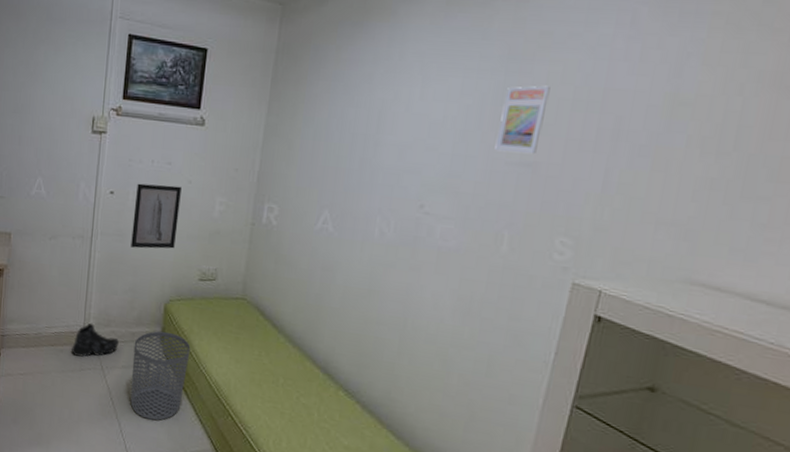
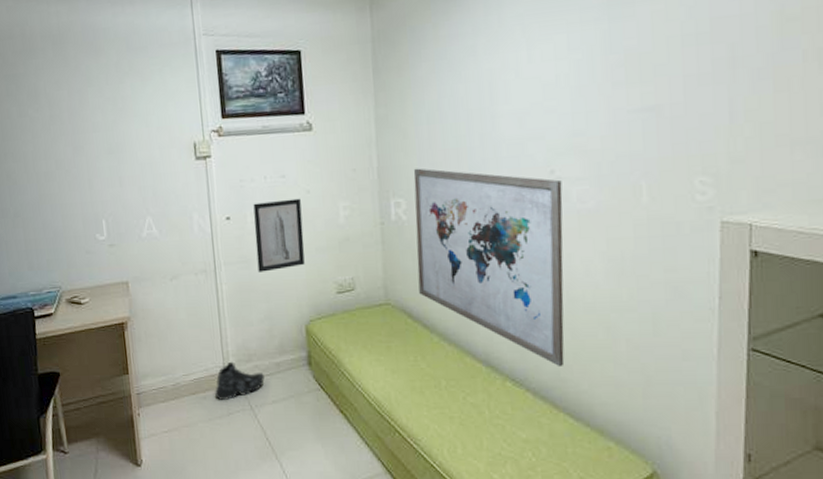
waste bin: present [130,331,191,421] -> none [281,355,343,453]
wall art: none [275,179,429,388] -> present [413,168,565,368]
trading card display case: present [495,85,550,155] -> none [613,25,657,101]

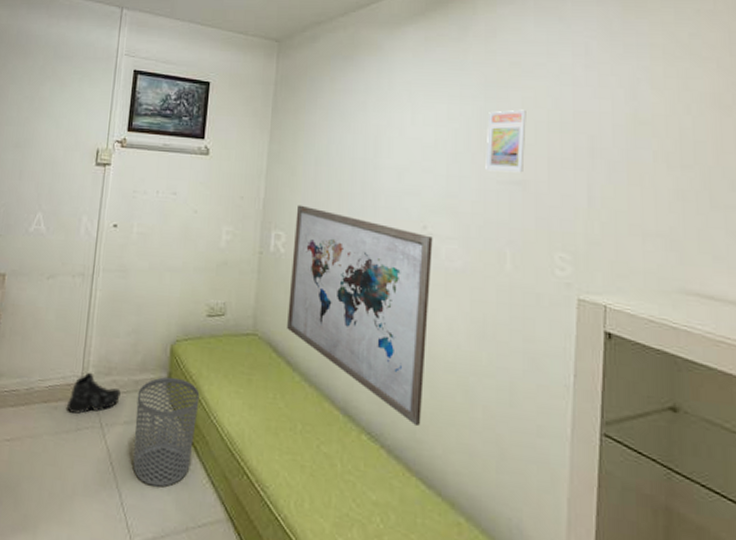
wall art: present [253,198,305,272] -> none [134,215,187,285]
waste bin: none [281,355,343,453] -> present [133,377,200,487]
trading card display case: none [613,25,657,101] -> present [485,109,526,173]

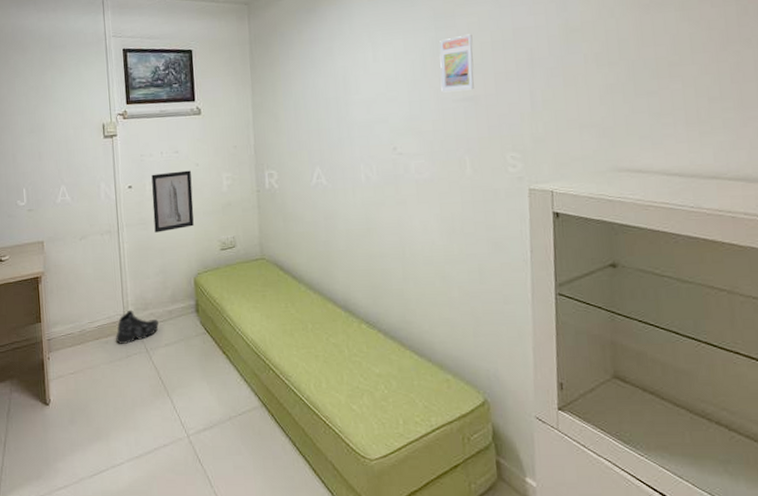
waste bin: present [133,377,200,487] -> none [172,303,225,390]
wall art: none [134,215,187,285] -> present [151,170,194,233]
wall art: present [287,205,433,427] -> none [283,145,409,311]

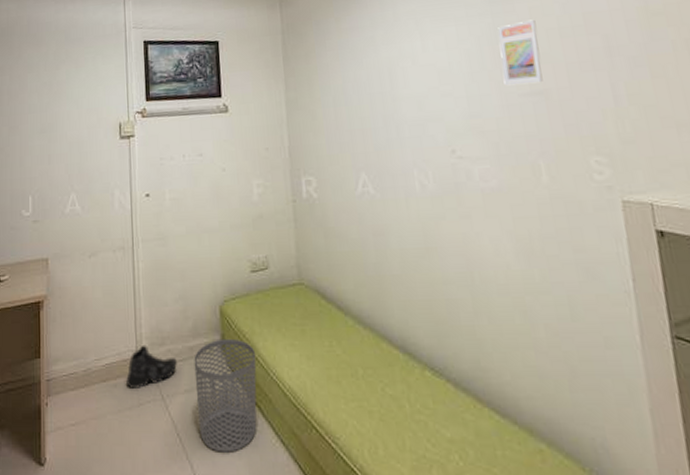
wall art: present [151,170,194,233] -> none [172,176,220,250]
waste bin: none [172,303,225,390] -> present [194,338,257,453]

